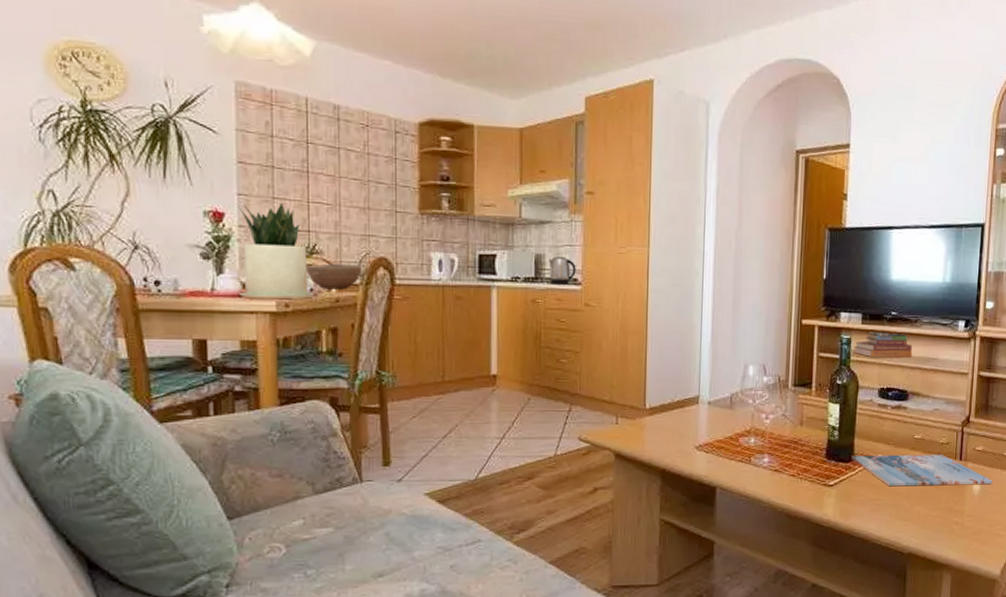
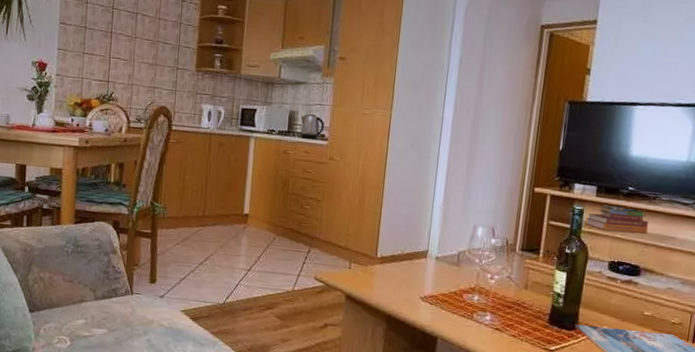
planter: present [238,203,314,301] -> none [52,56,108,138]
bowl: present [306,263,361,290] -> none [103,109,146,132]

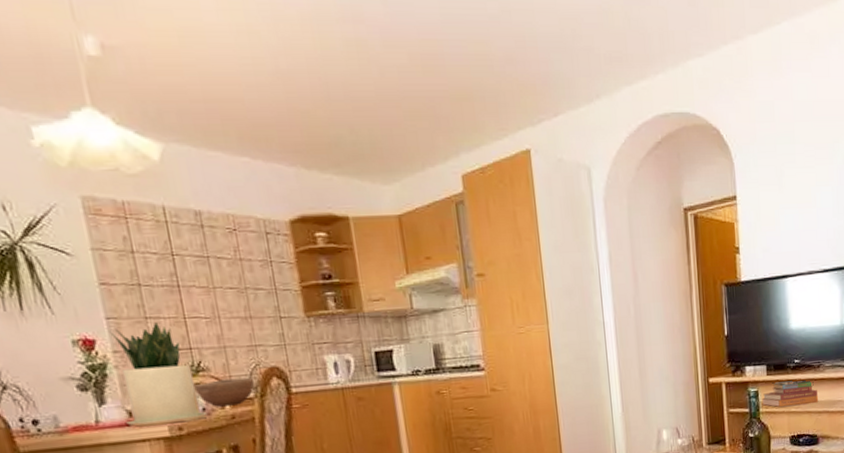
planter: none [52,56,108,138] -> present [109,323,208,428]
bowl: none [103,109,146,132] -> present [193,377,254,407]
kettle: present [300,113,325,141] -> none [447,343,477,375]

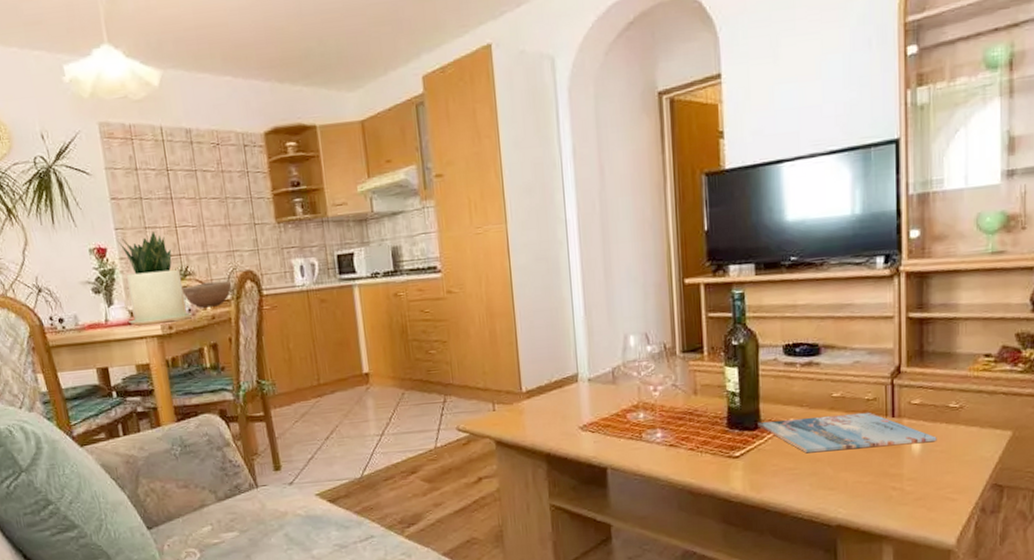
books: present [761,380,819,408] -> none [748,281,821,312]

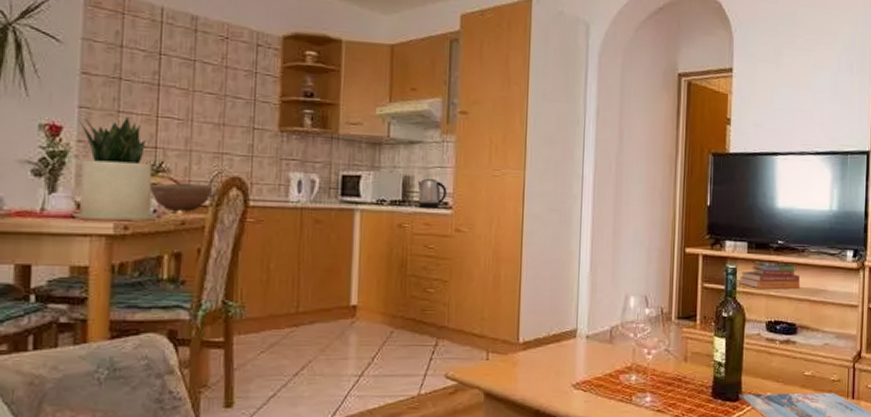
kettle: none [405,245,434,277] -> present [417,178,447,210]
books: none [748,281,821,312] -> present [739,262,801,289]

